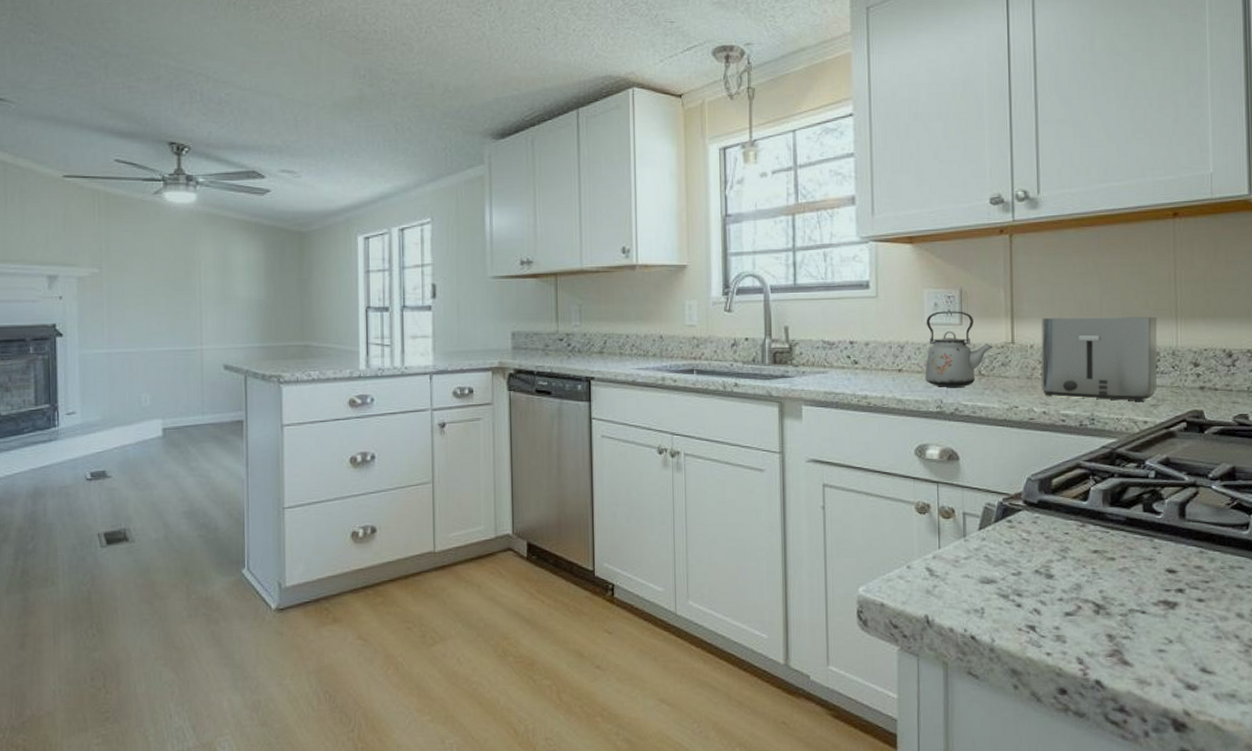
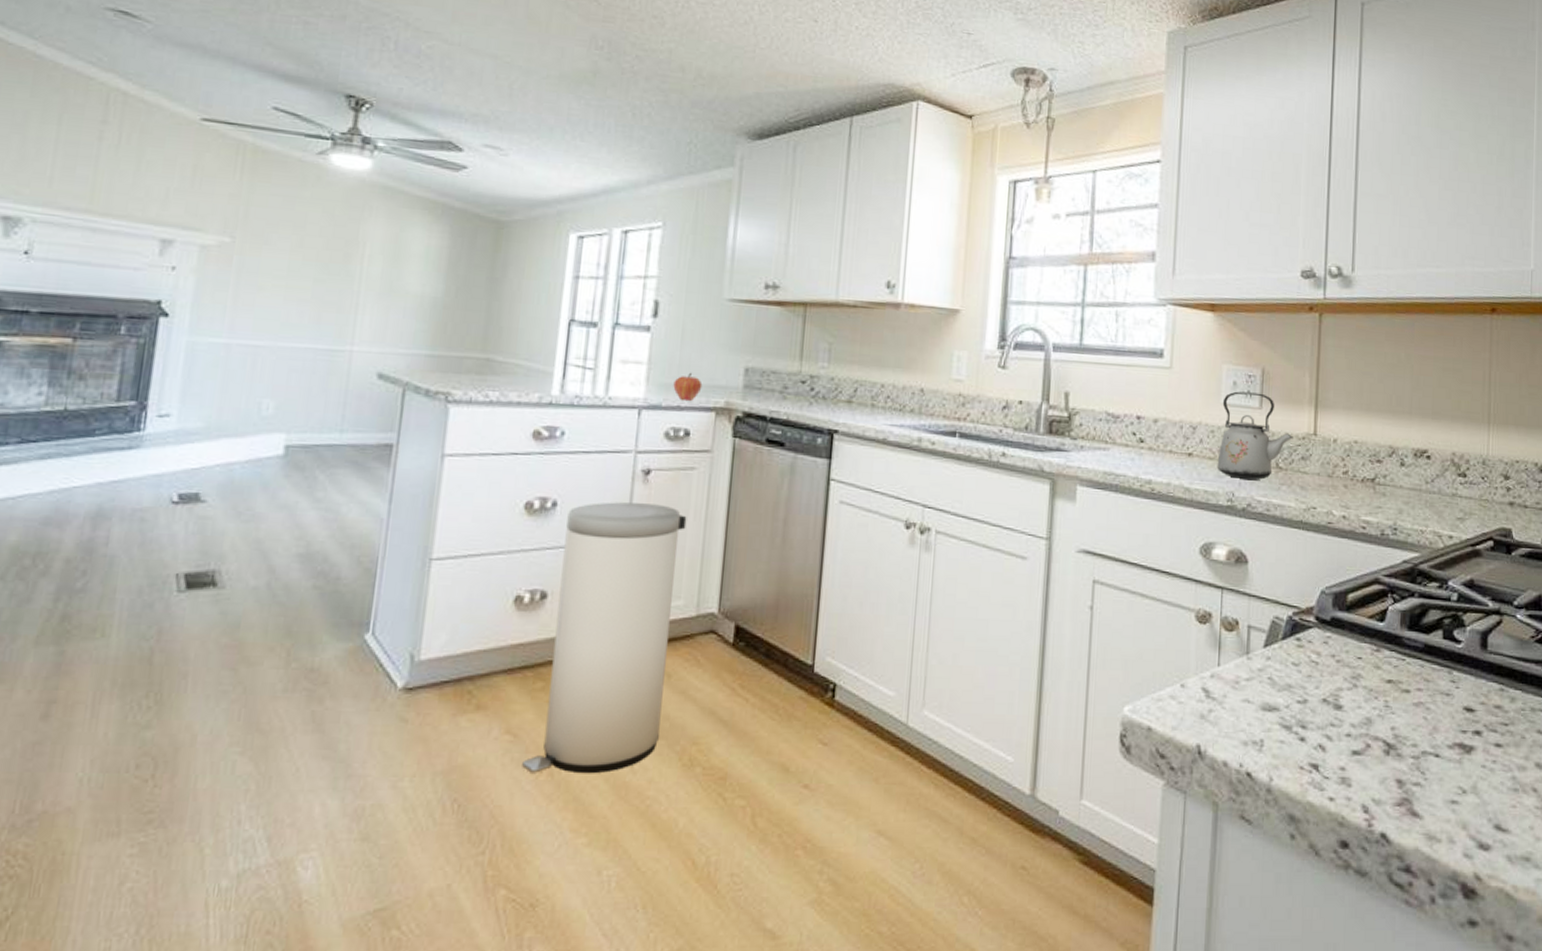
pedal bin: none [374,450,479,668] -> present [522,502,687,773]
fruit: none [455,340,479,365] -> present [673,372,703,402]
toaster: present [1040,316,1158,402] -> none [1342,409,1469,514]

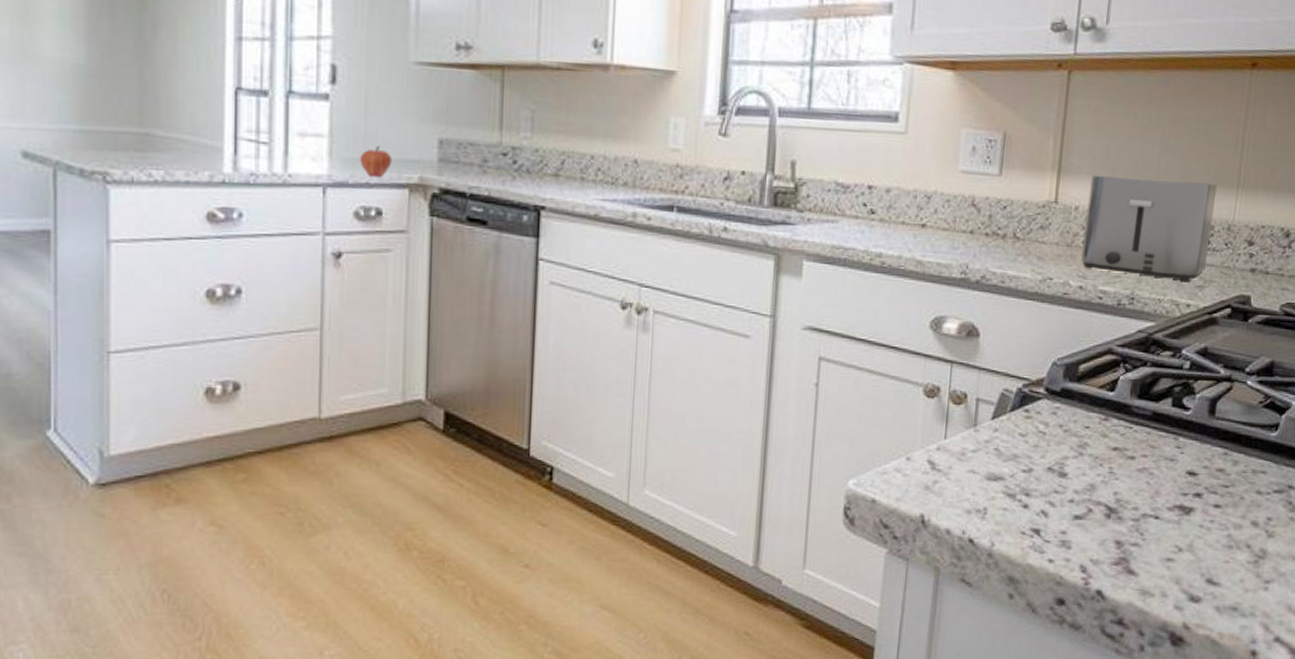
pedal bin: present [522,502,687,773] -> none [231,288,385,562]
kettle: present [1217,391,1293,480] -> none [951,157,1033,251]
toaster: none [1342,409,1469,514] -> present [1080,175,1218,282]

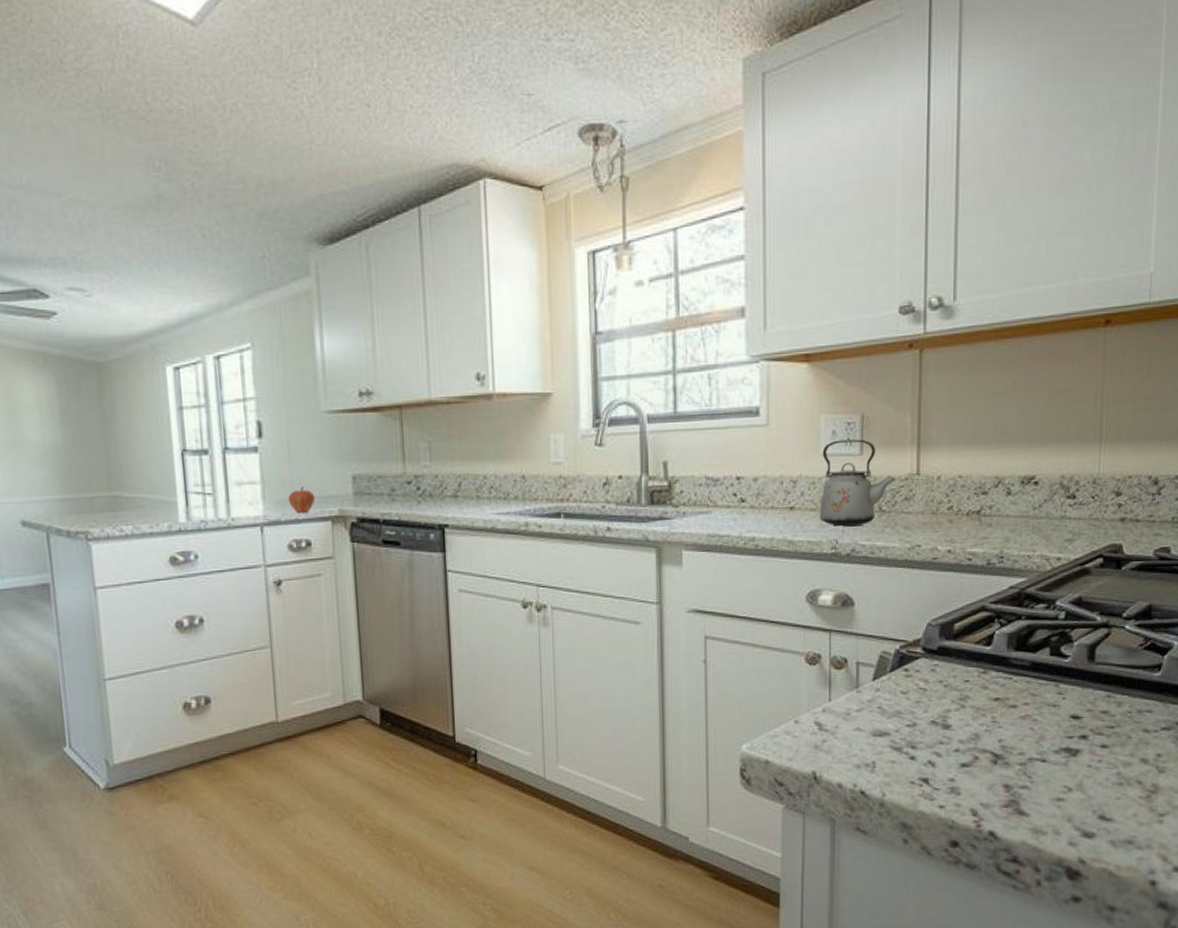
kettle: none [951,157,1033,251] -> present [819,439,896,526]
toaster: present [1080,175,1218,282] -> none [947,440,1079,537]

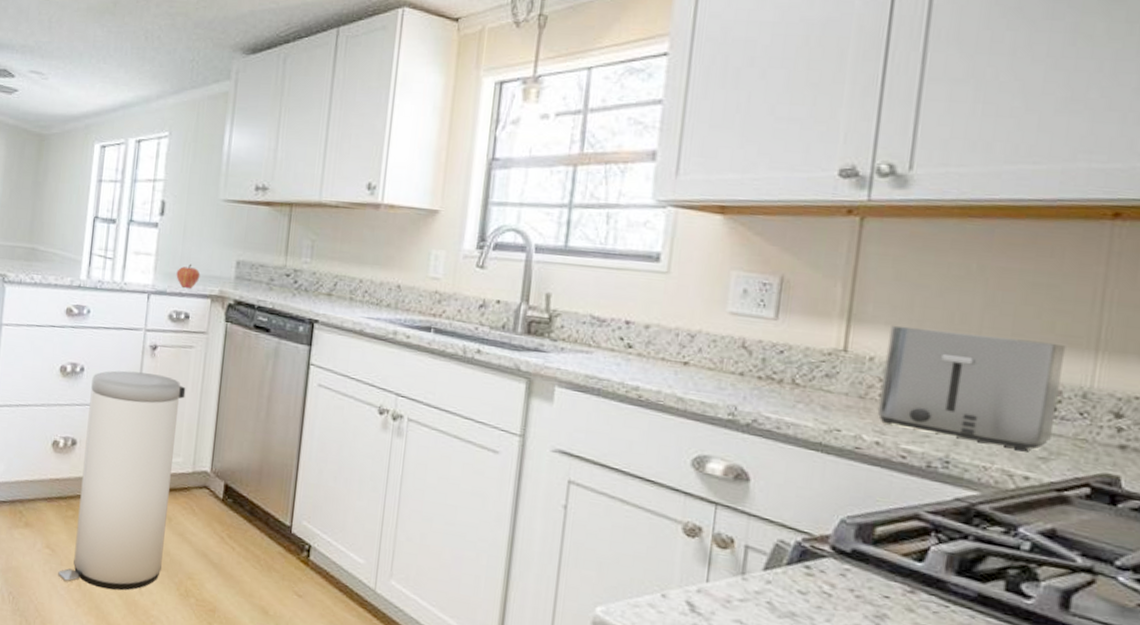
pedal bin: none [215,610,329,846] -> present [58,370,186,590]
kettle: present [819,439,896,526] -> none [717,299,816,395]
toaster: none [947,440,1079,537] -> present [877,325,1066,452]

